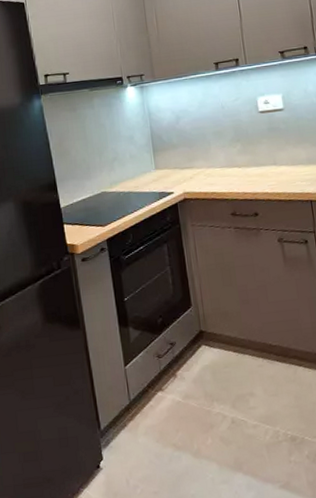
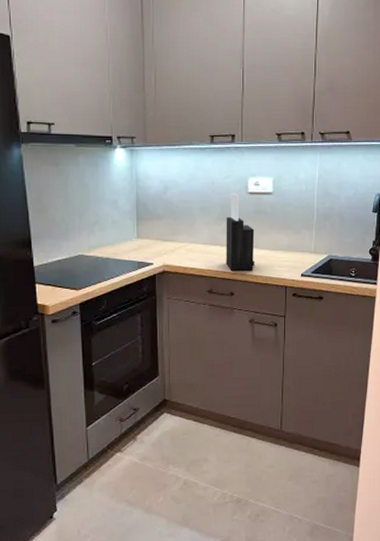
knife block: none [240,113,276,191] -> present [226,192,255,271]

